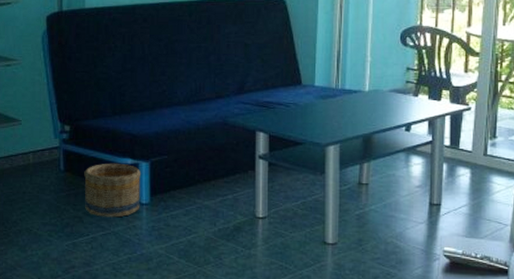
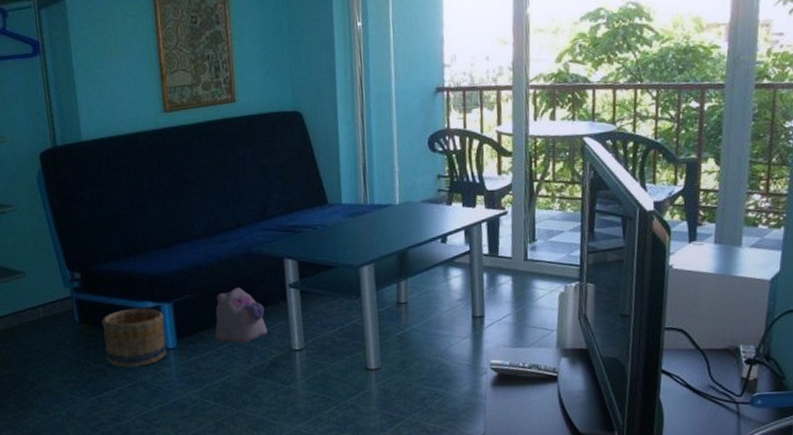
plush toy: none [186,154,235,205] -> present [215,288,268,343]

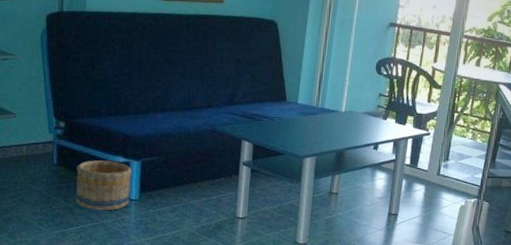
plush toy: present [215,288,268,343] -> none [173,158,219,204]

